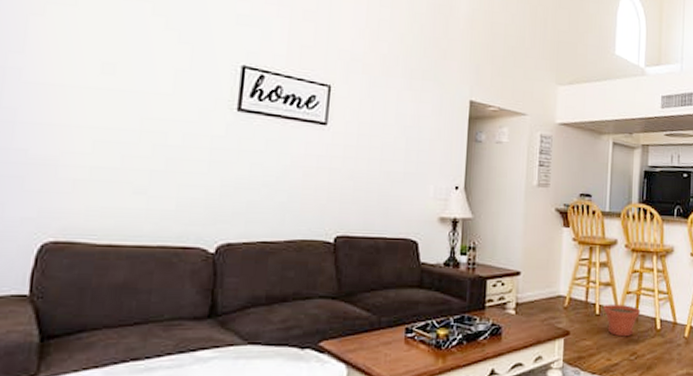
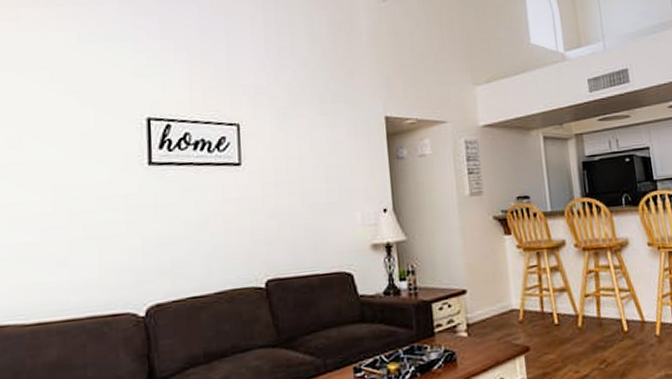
plant pot: present [603,304,641,337] -> none [561,309,604,345]

